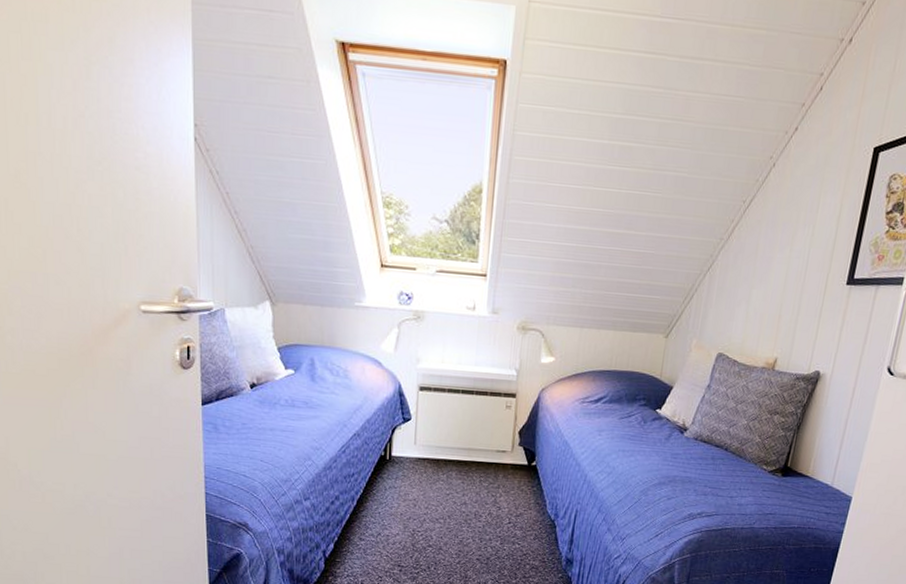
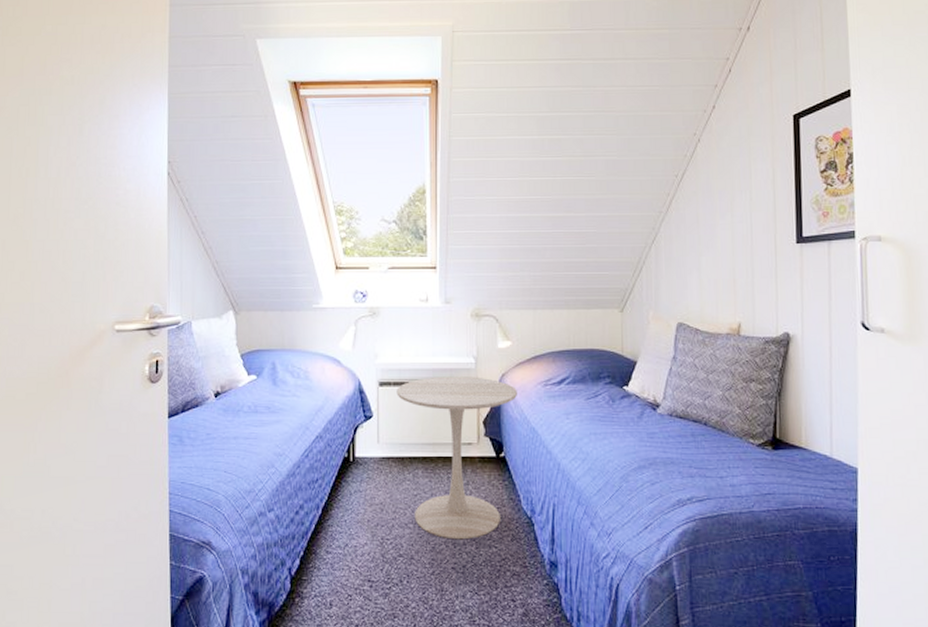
side table: none [436,385,555,536] -> present [396,376,517,540]

